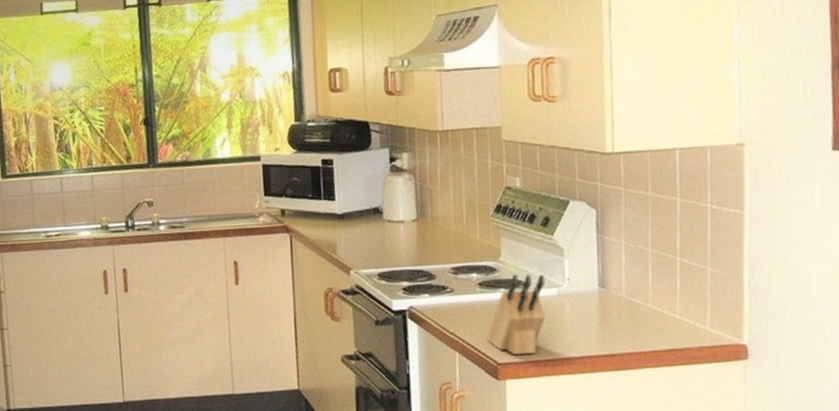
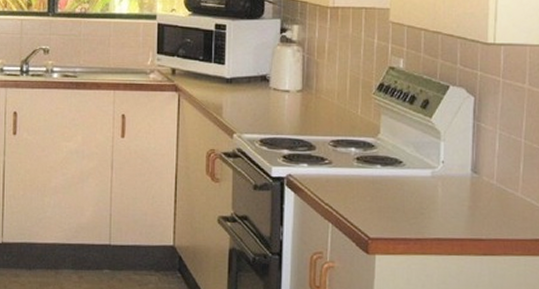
knife block: present [486,274,546,355] -> none [359,152,421,231]

